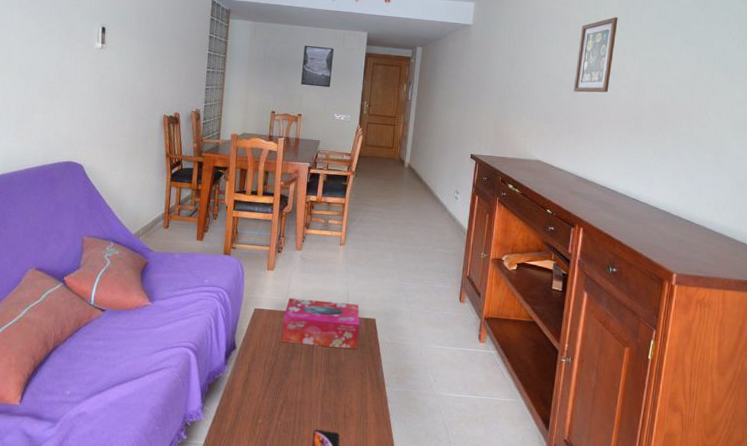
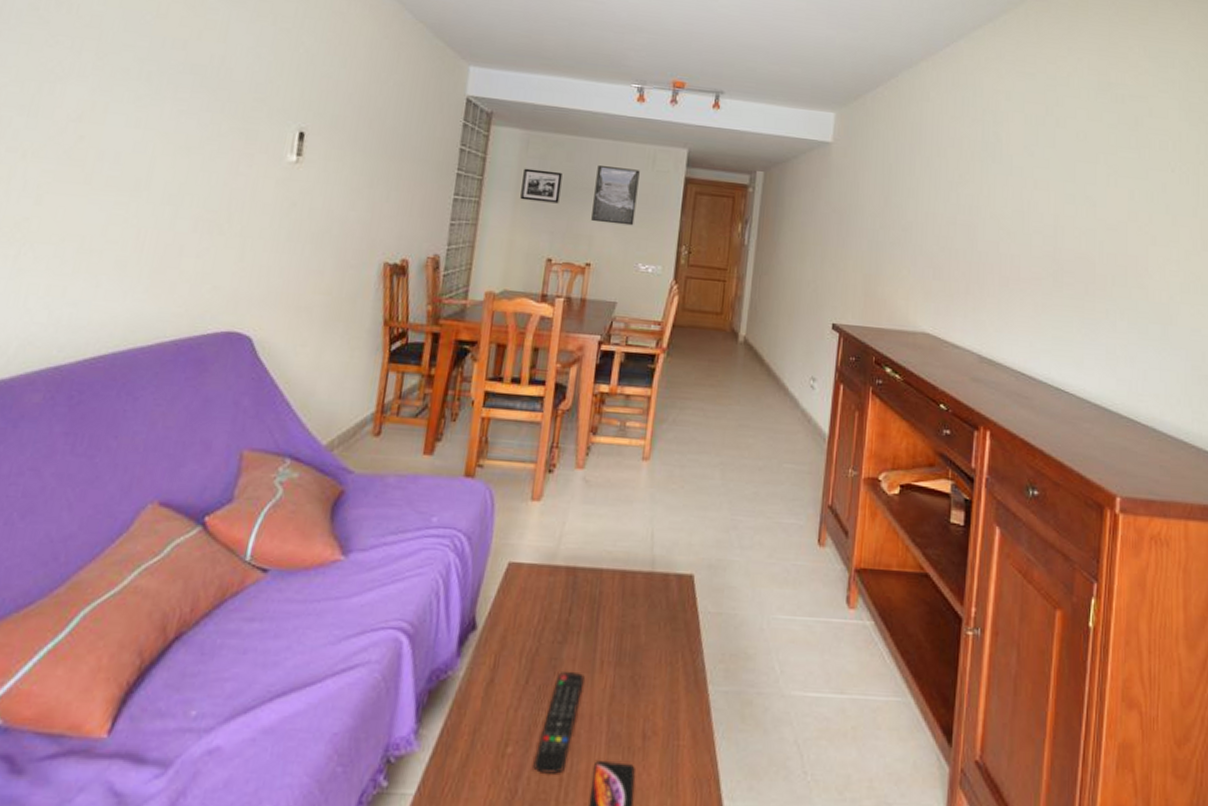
picture frame: none [252,49,280,73] -> present [520,168,563,204]
remote control: none [275,376,306,436] -> present [533,672,585,774]
tissue box: present [281,297,360,349] -> none [548,543,671,624]
picture frame: present [573,17,618,93] -> none [970,137,1025,239]

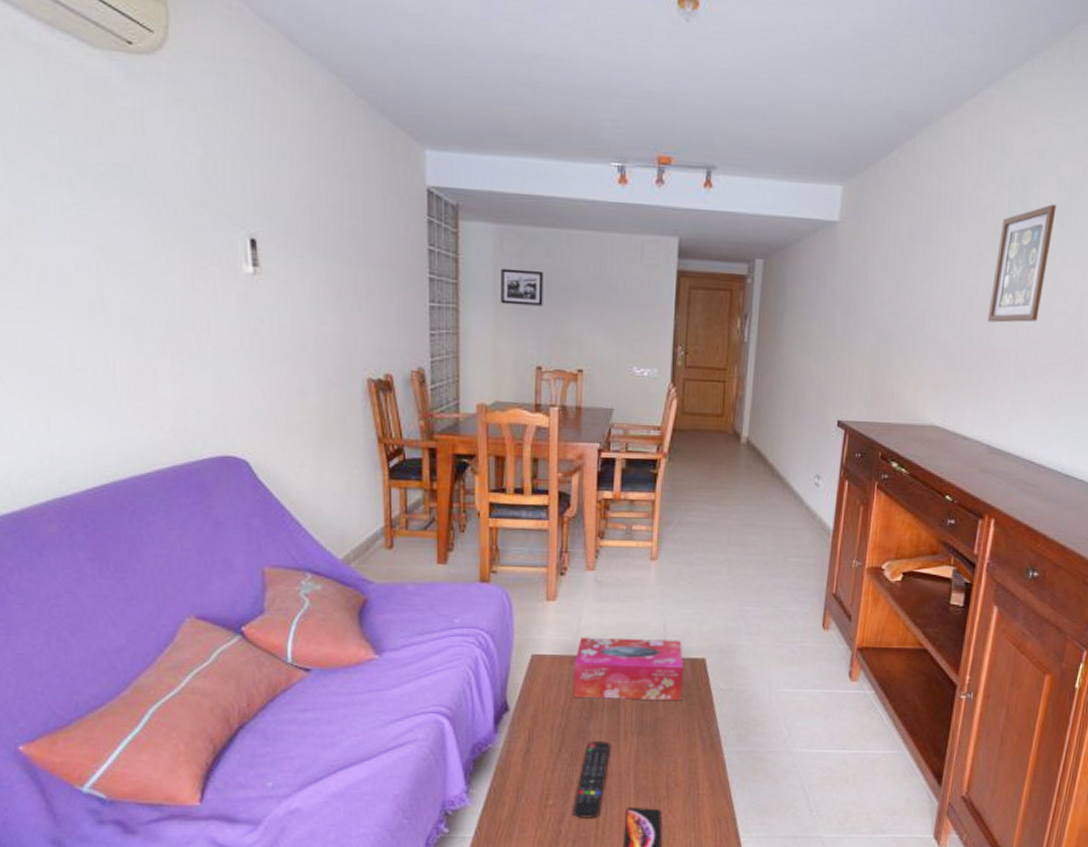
tissue box: none [548,543,671,624] -> present [573,637,684,700]
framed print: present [591,166,640,226] -> none [579,261,627,327]
picture frame: none [970,137,1025,239] -> present [987,204,1057,323]

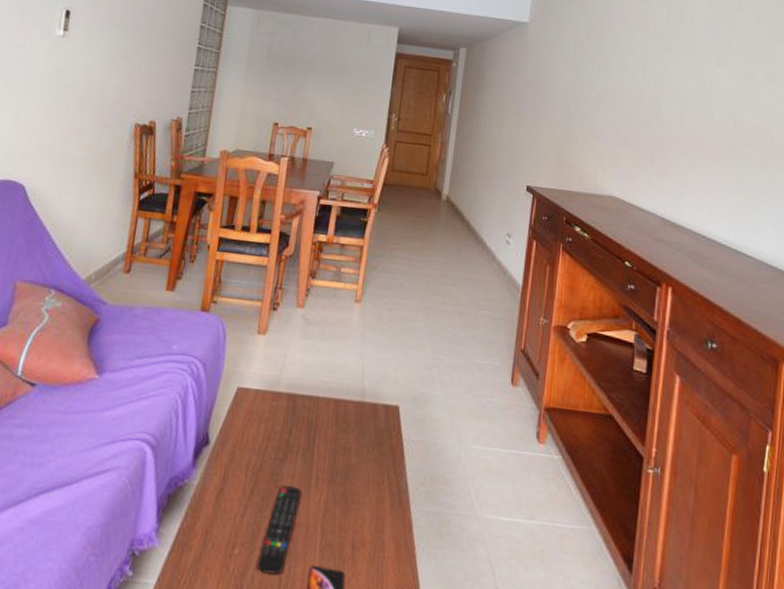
picture frame: present [501,268,543,306] -> none [251,43,288,75]
tissue box: present [573,637,684,700] -> none [271,373,379,449]
picture frame: present [987,204,1057,323] -> none [655,19,708,112]

